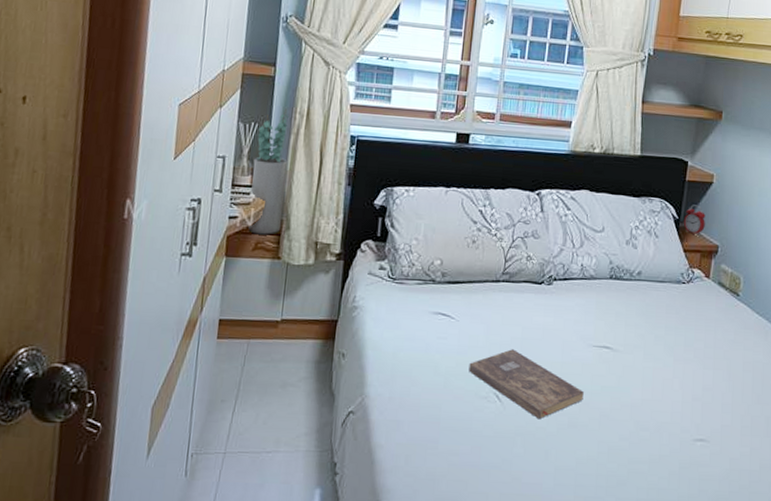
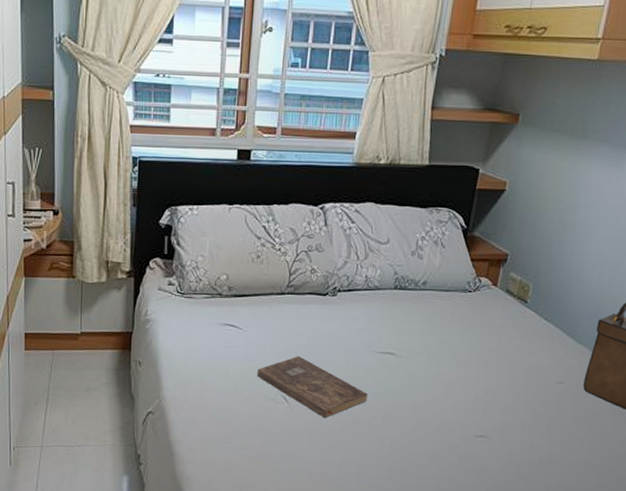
vase: present [247,108,288,235] -> none [41,132,74,256]
alarm clock: present [683,205,705,236] -> none [471,213,496,245]

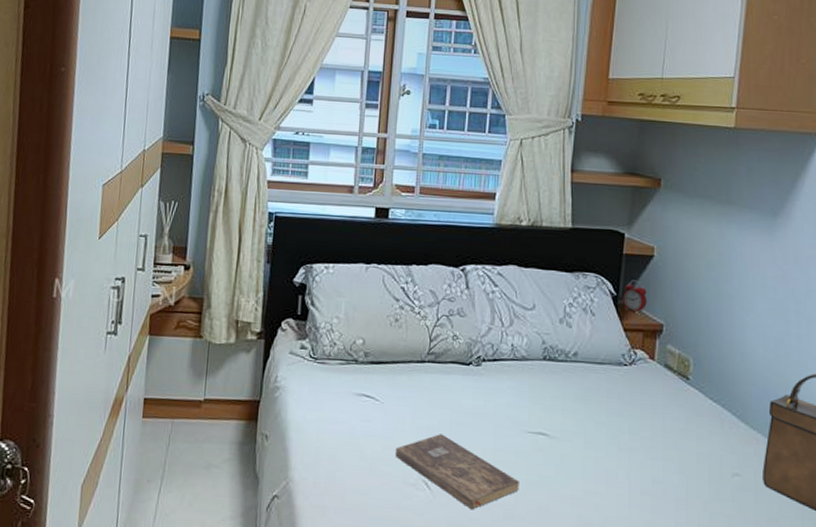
alarm clock: none [471,213,496,245] -> present [622,280,647,314]

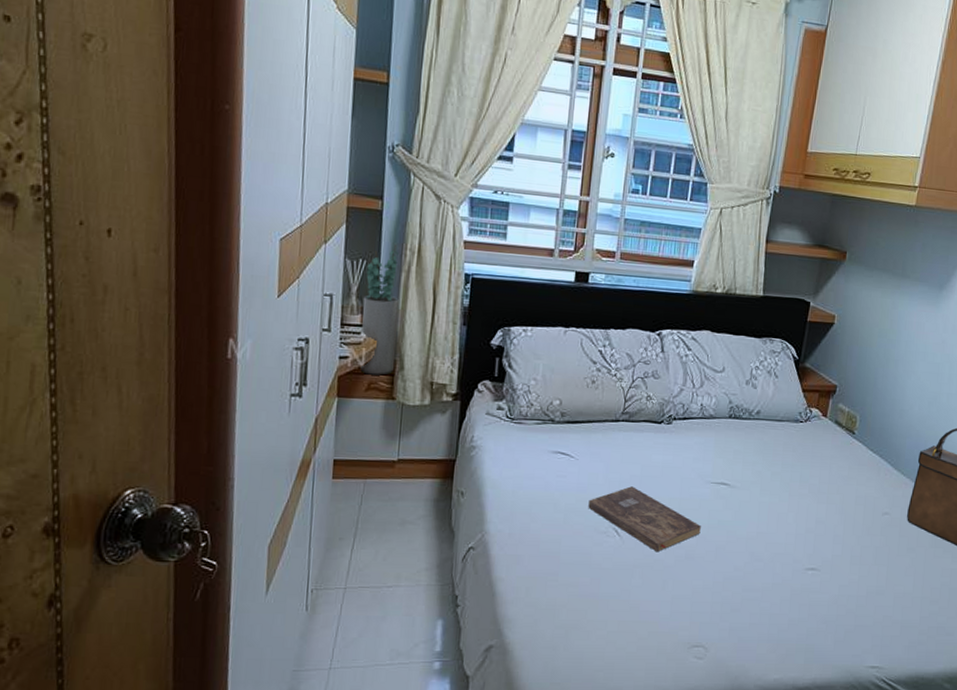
vase: none [169,186,207,314] -> present [359,244,399,376]
alarm clock: present [622,280,647,314] -> none [803,345,825,376]

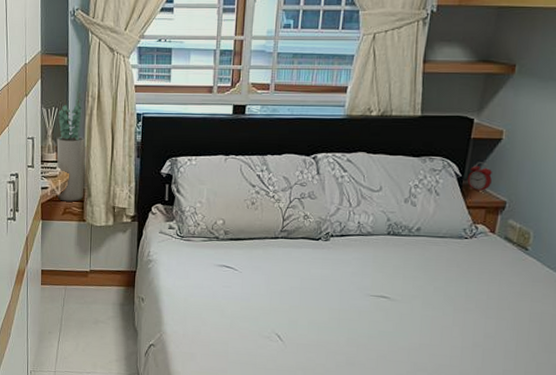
bible: present [588,486,701,552] -> none [252,297,361,357]
alarm clock: none [803,345,825,376] -> present [467,162,492,192]

